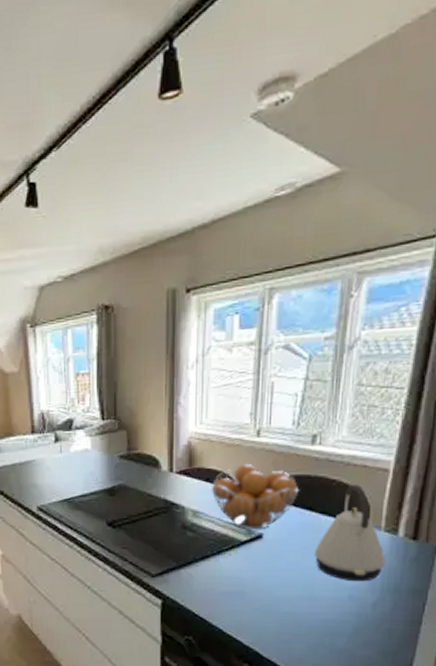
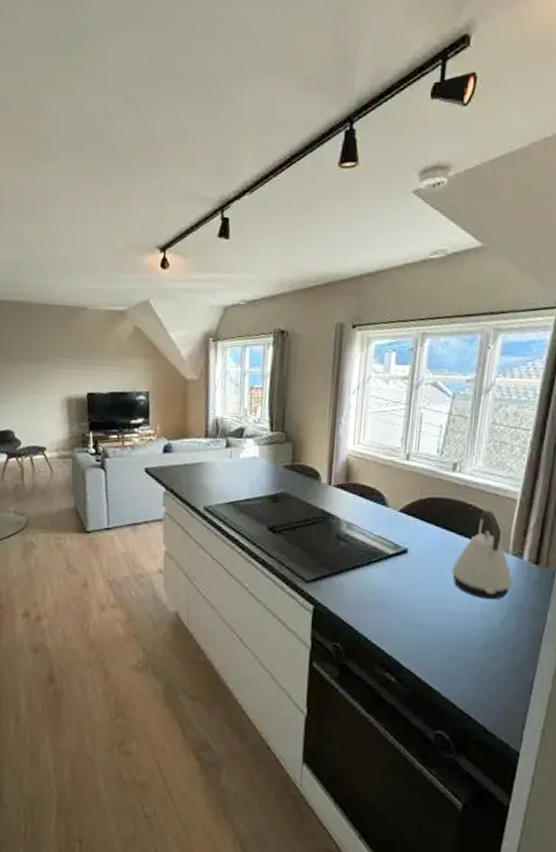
fruit basket: present [211,464,300,530] -> none [364,484,441,545]

